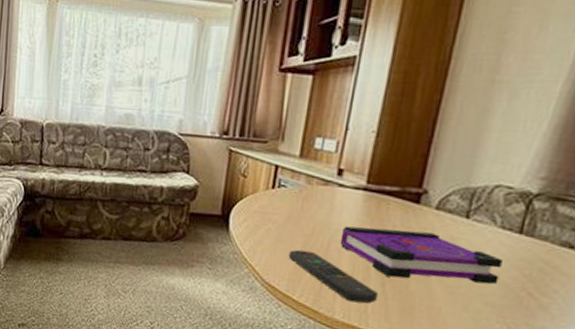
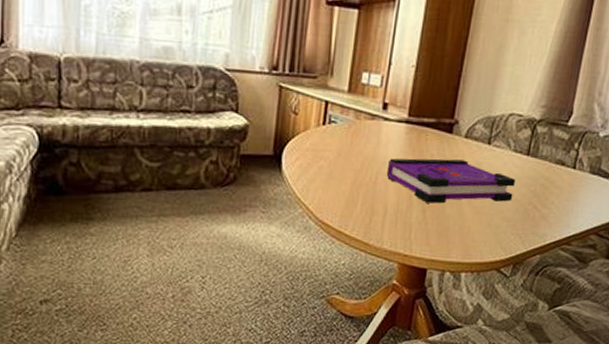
remote control: present [288,249,379,304] -> none [340,184,421,231]

